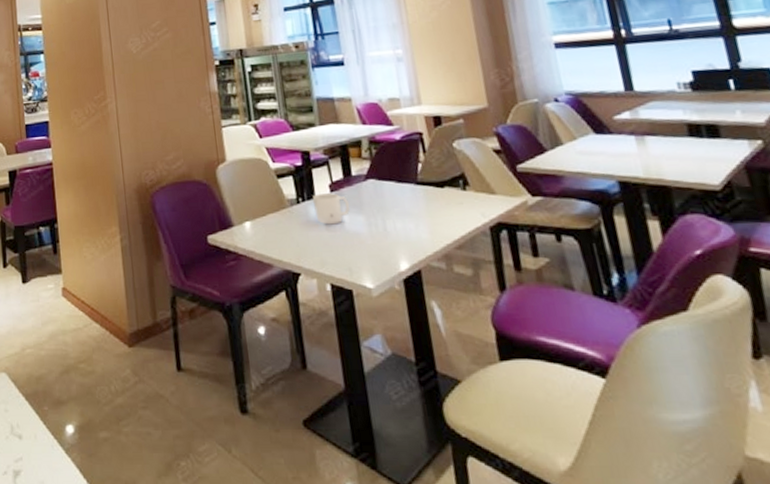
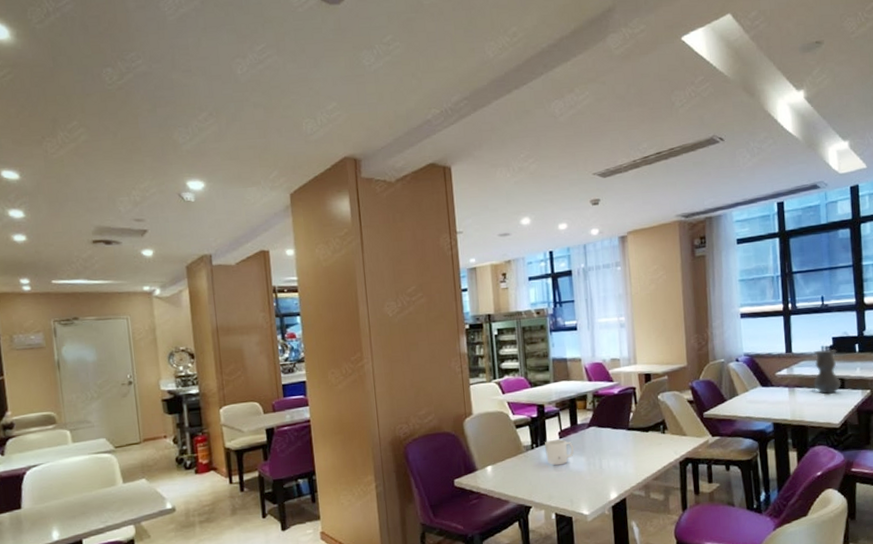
vase: none [665,86,715,145] -> present [813,349,841,394]

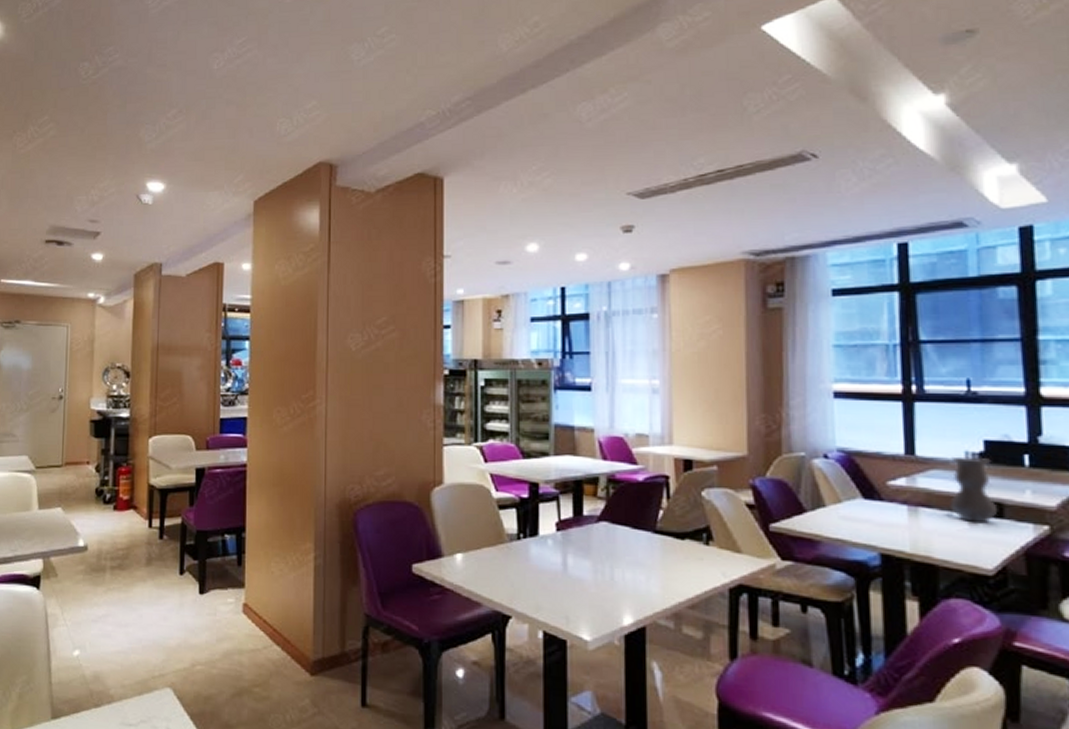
mug: present [545,439,575,466] -> none [536,530,577,567]

